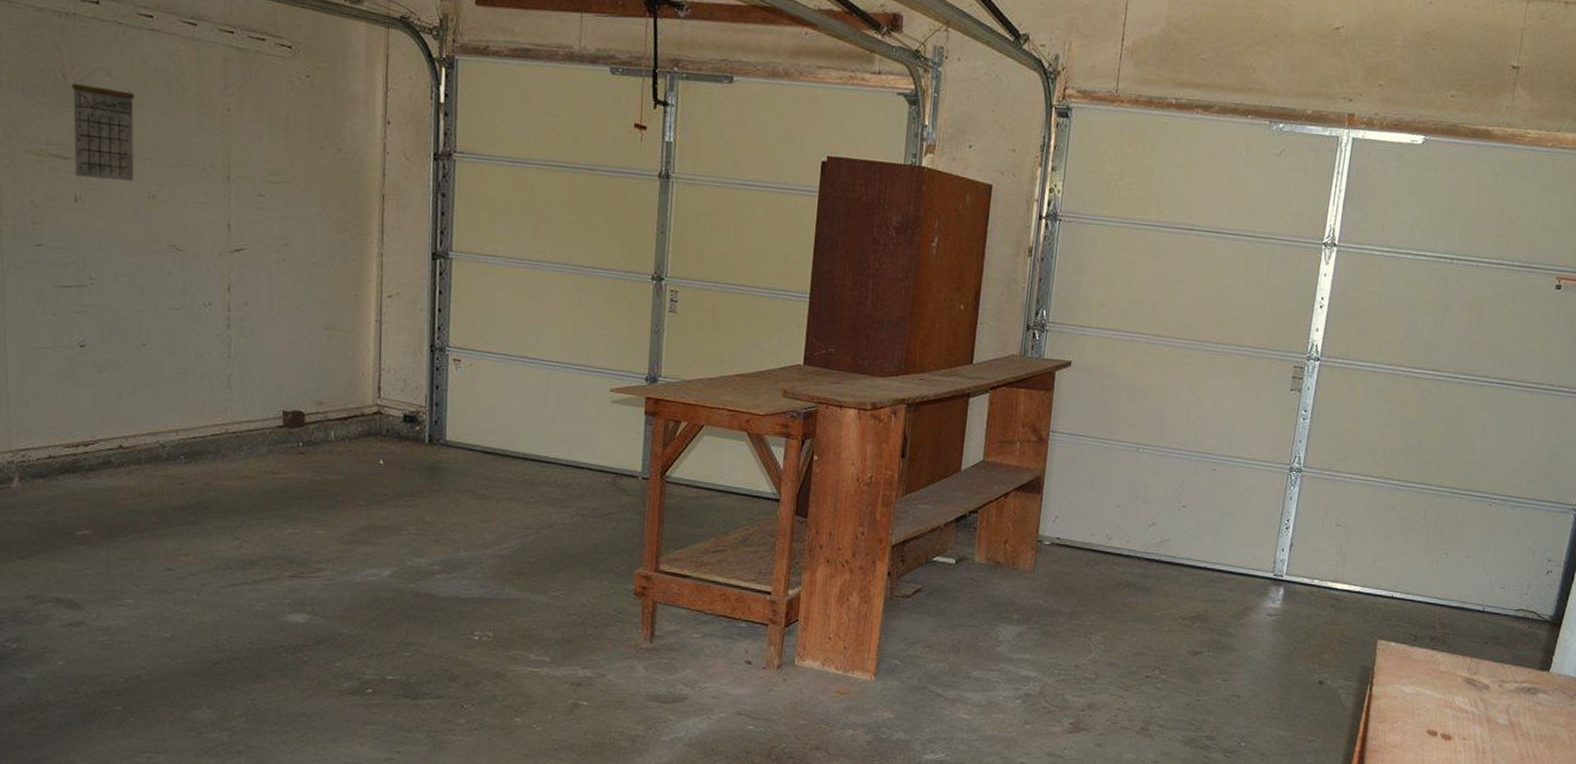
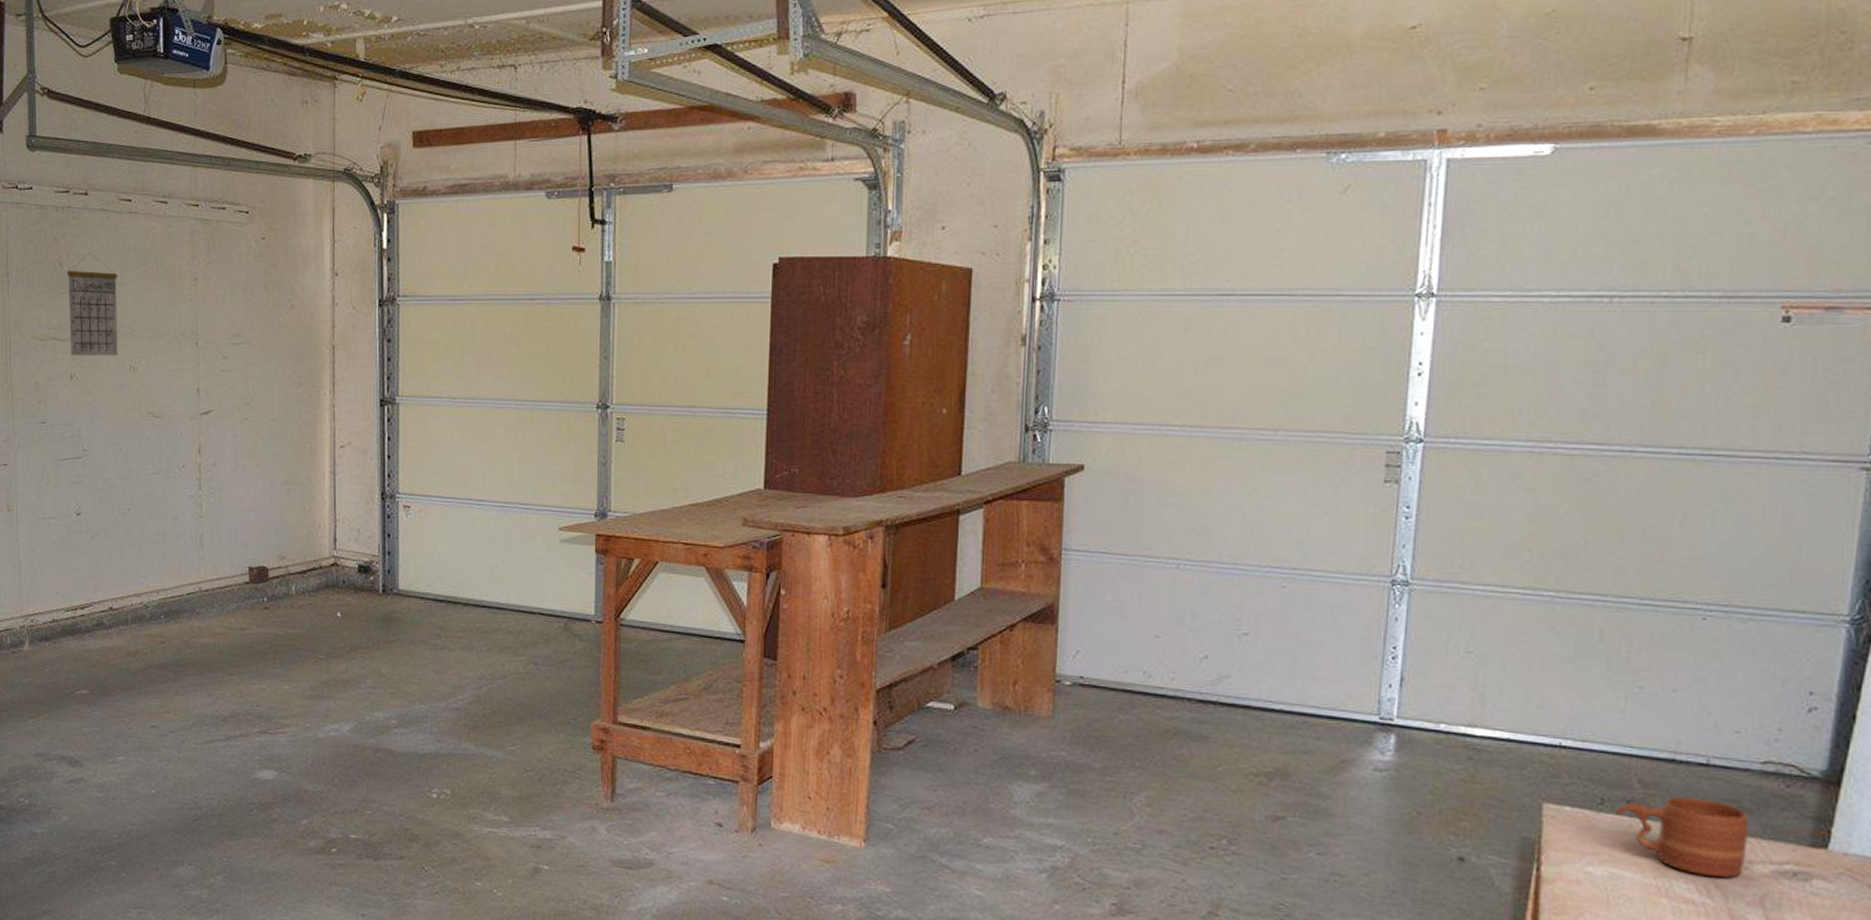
mug: none [1423,635,1505,693] -> present [1615,797,1750,878]

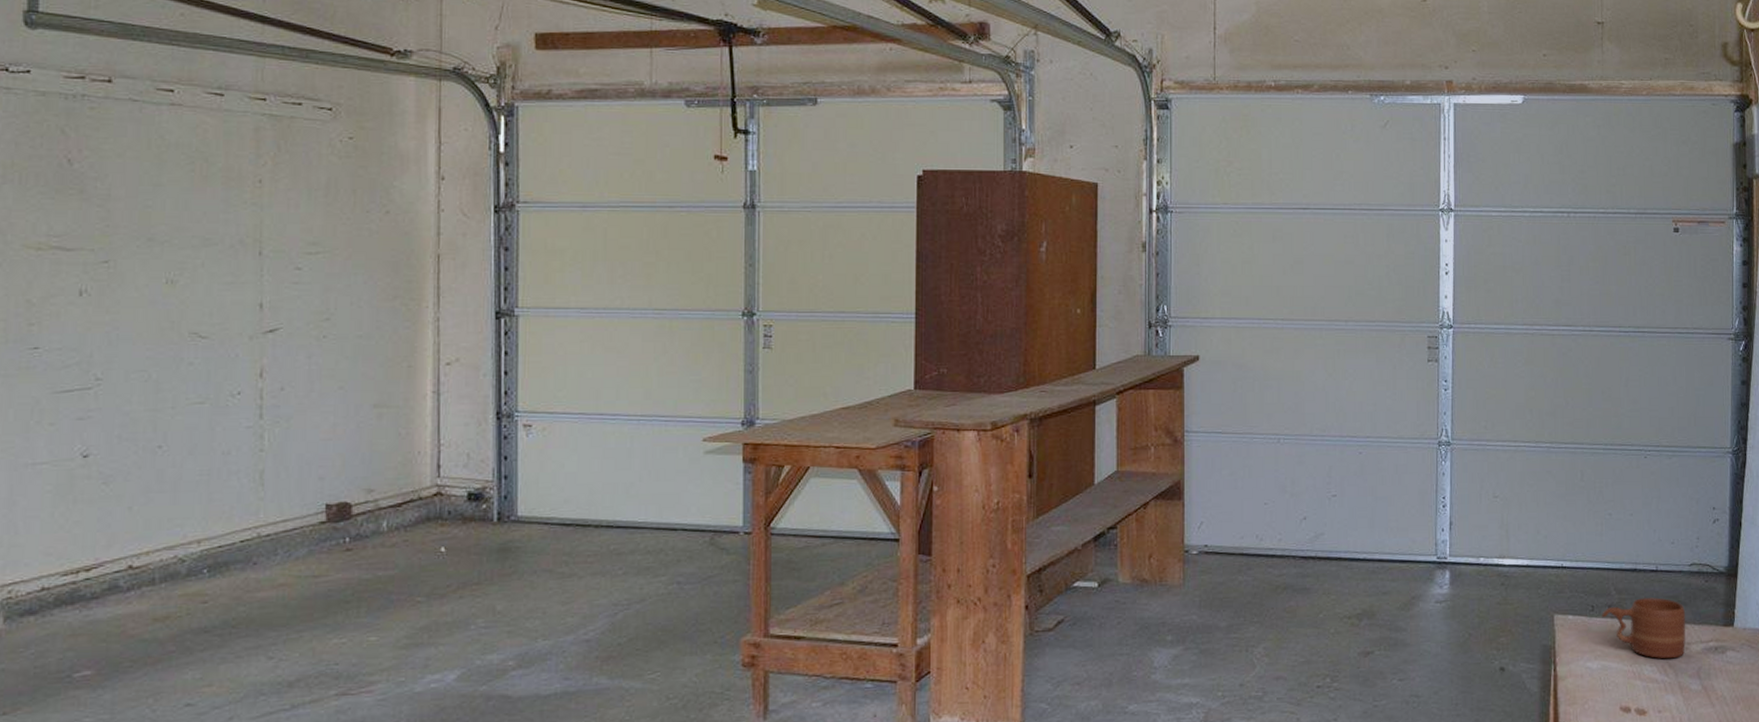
calendar: present [67,252,118,356] -> none [79,148,151,269]

